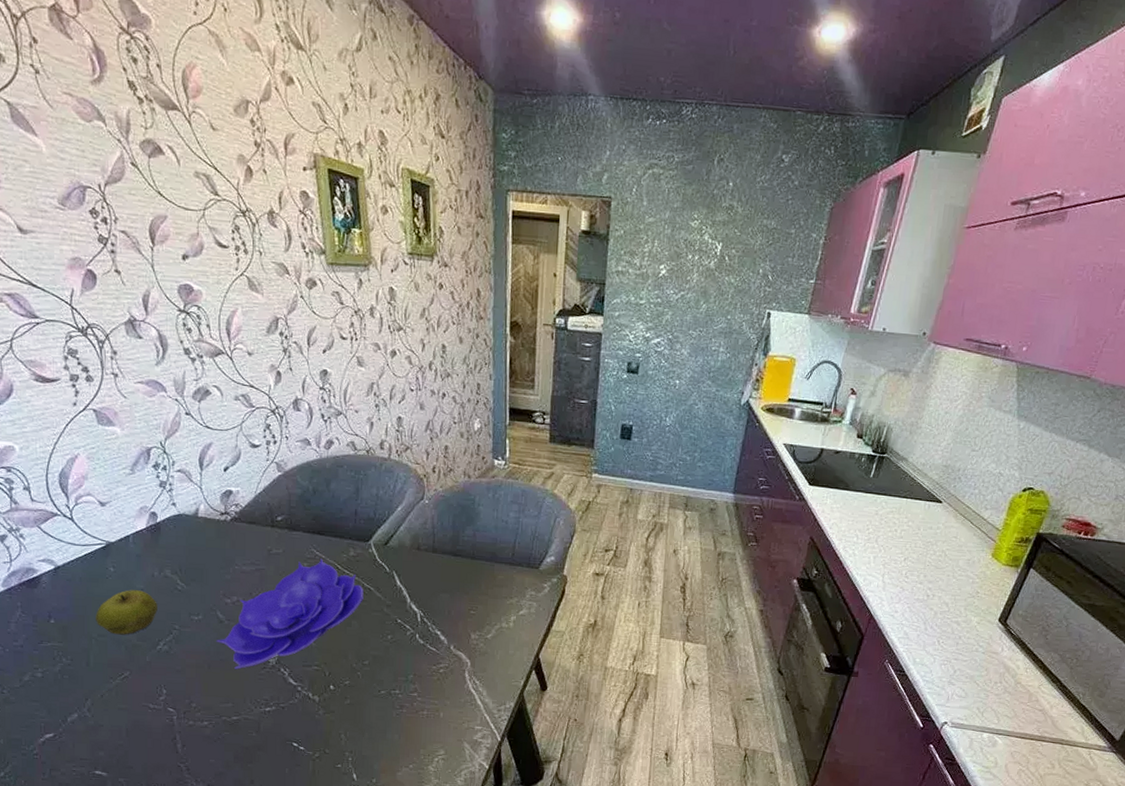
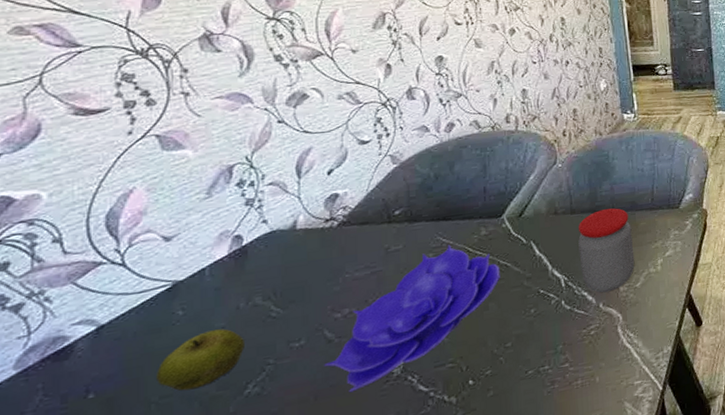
jar: none [436,554,489,637] -> present [578,208,635,293]

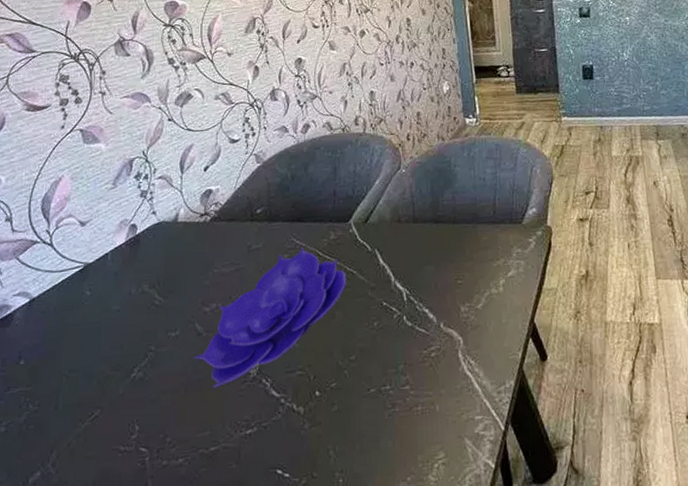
apple: present [157,328,244,391] -> none [68,312,133,368]
jar: present [578,208,635,293] -> none [420,219,476,312]

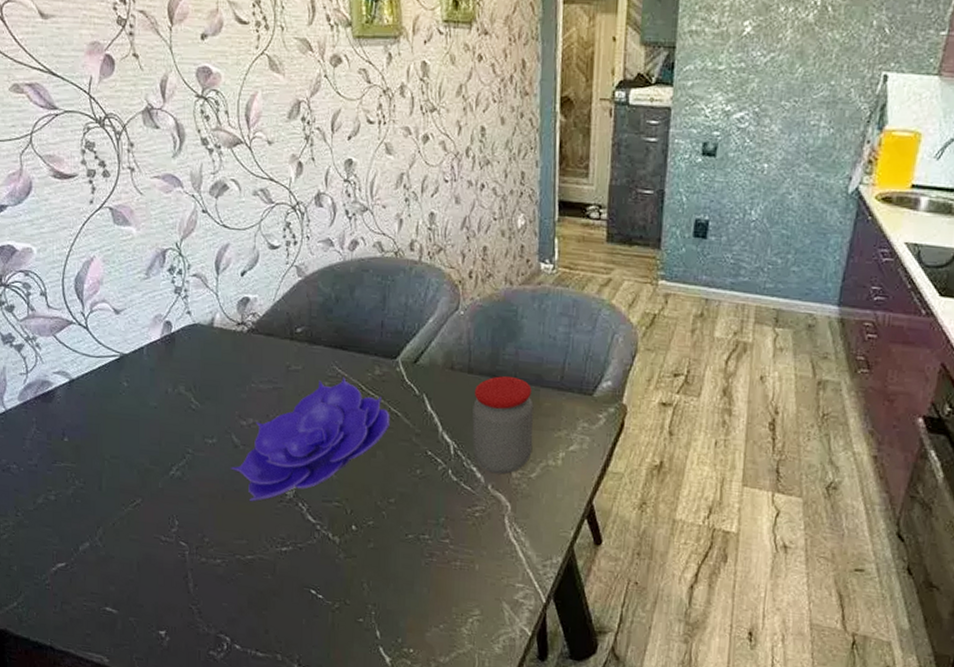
jar: none [420,219,476,312] -> present [472,376,534,475]

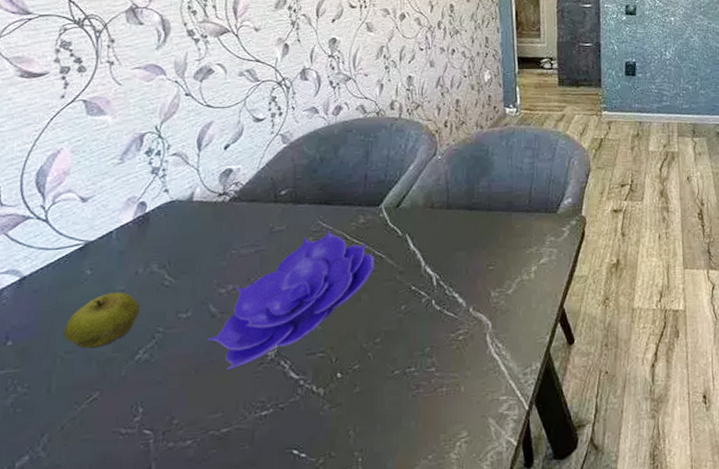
apple: none [109,407,171,458] -> present [63,292,140,349]
jar: present [472,376,534,475] -> none [452,207,508,297]

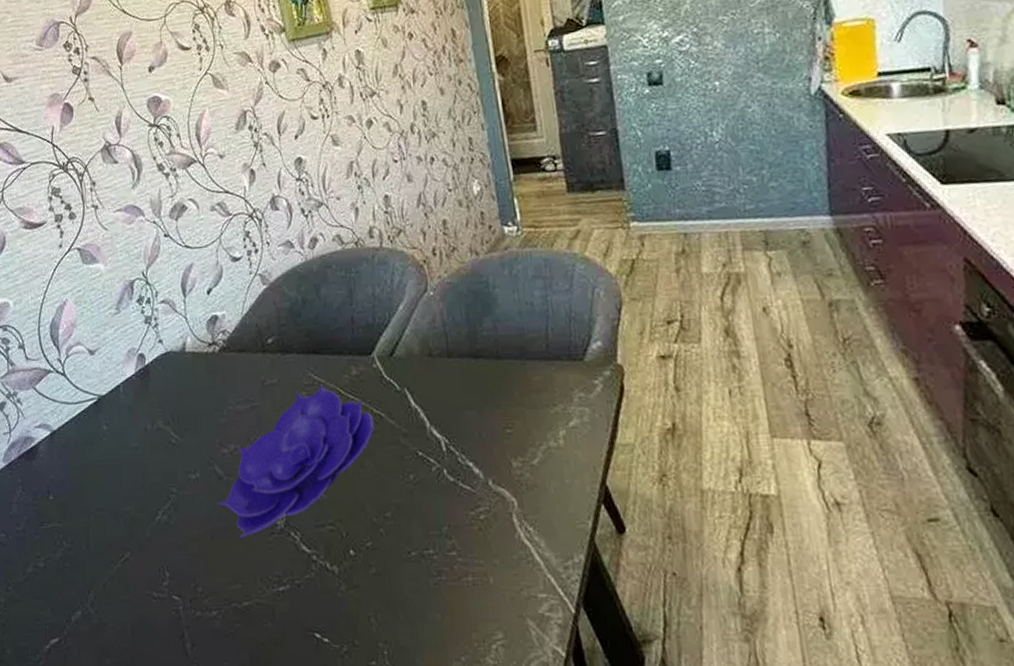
apple: present [63,292,140,349] -> none [92,449,153,507]

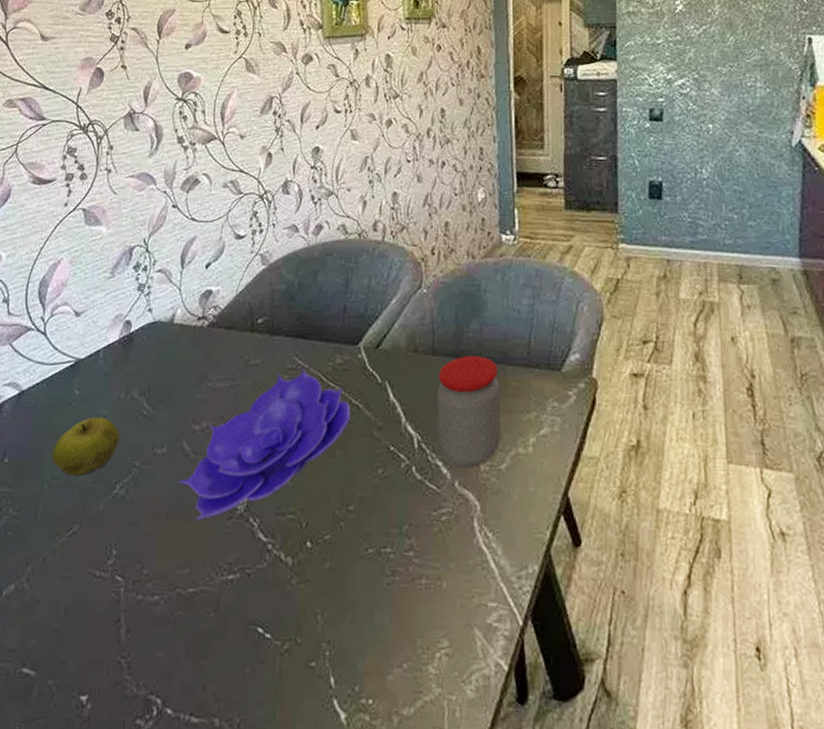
apple: none [92,449,153,507] -> present [51,417,120,476]
jar: none [456,354,530,466] -> present [437,356,501,468]

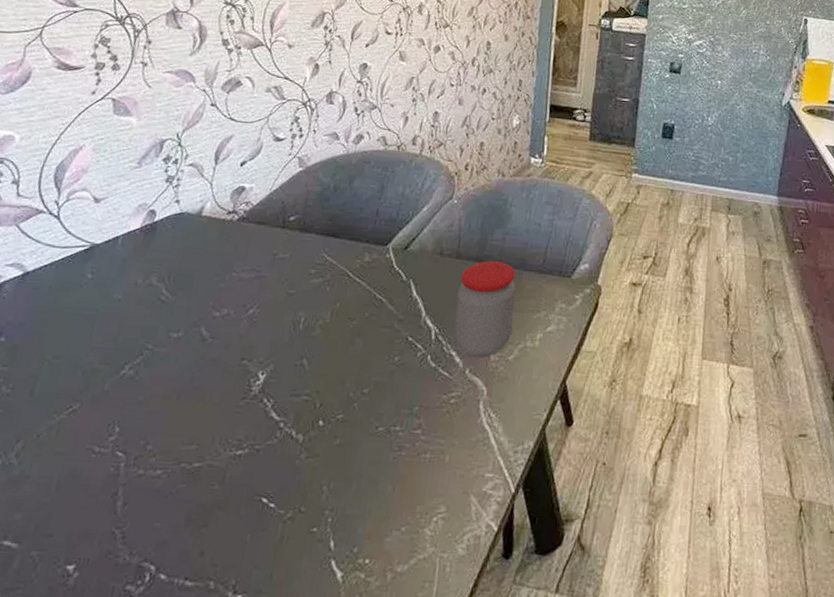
apple: present [51,417,120,476] -> none [55,300,133,357]
decorative bowl: present [179,368,351,521] -> none [193,264,375,401]

